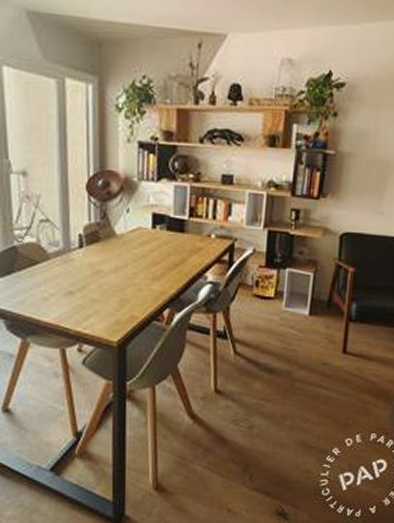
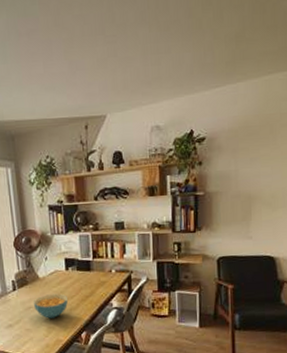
cereal bowl: none [106,257,150,288] -> present [34,294,68,319]

